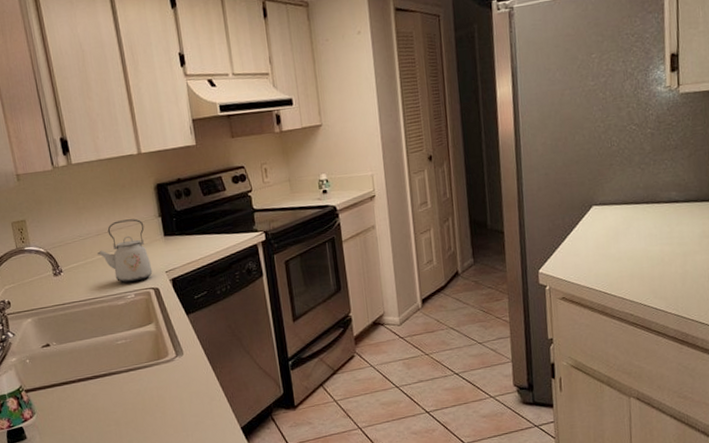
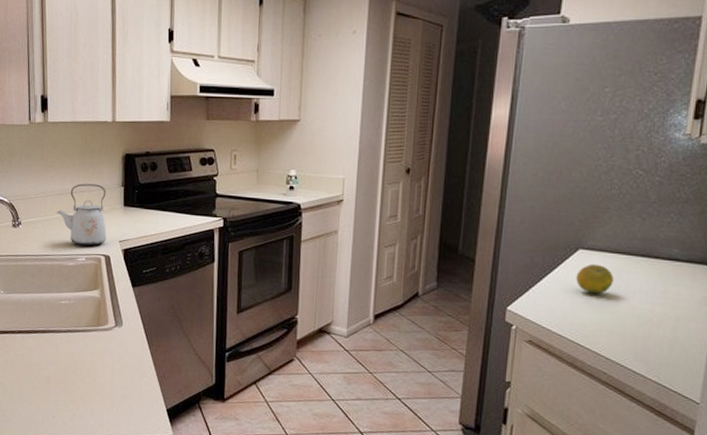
fruit: none [594,217,626,245] -> present [576,263,614,294]

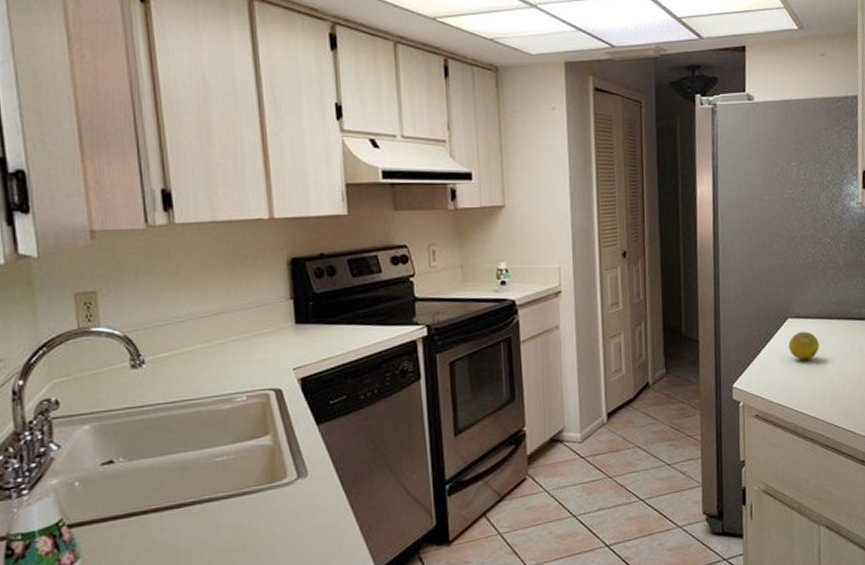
kettle: present [57,184,107,247] -> none [199,299,275,382]

